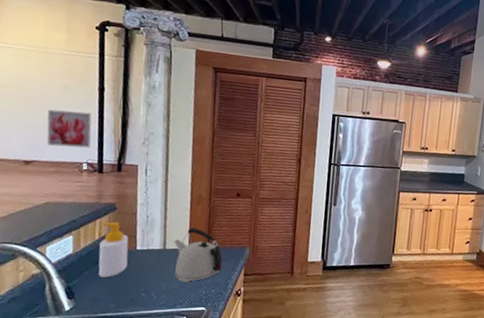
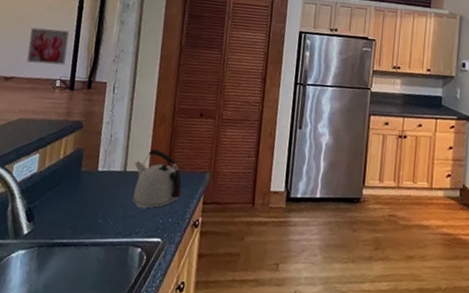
soap bottle: present [98,221,129,278] -> none [59,140,92,200]

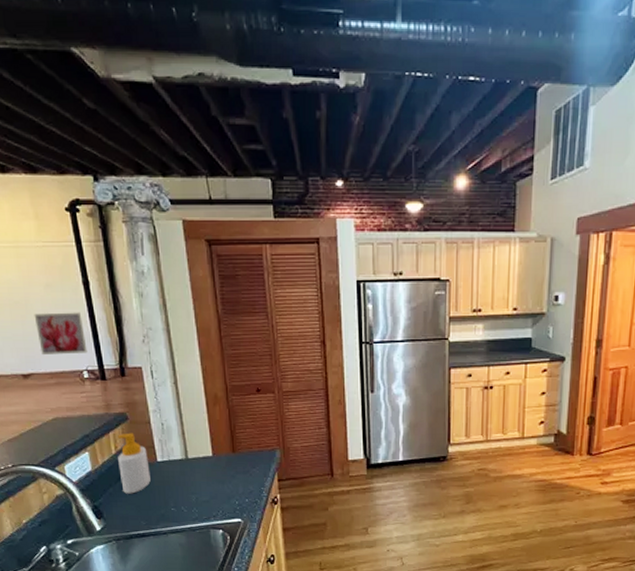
soap bottle: none [59,140,92,200] -> present [118,432,151,494]
kettle: present [132,149,182,210] -> none [196,432,252,493]

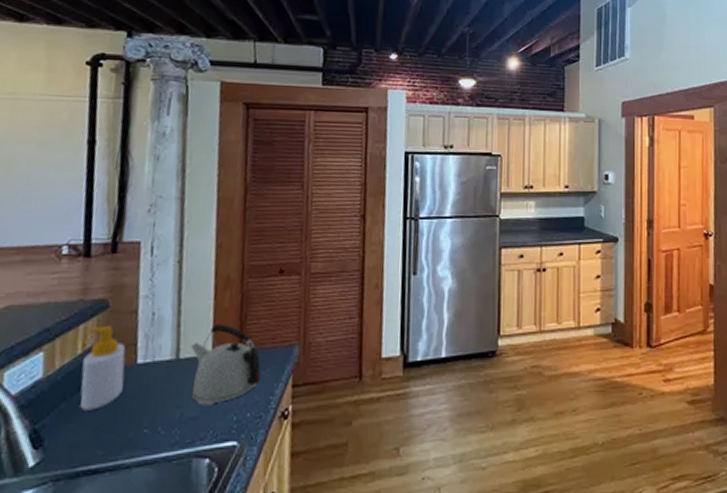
wall art: present [34,312,88,355] -> none [12,174,77,225]
kettle: none [196,432,252,493] -> present [191,324,261,406]

